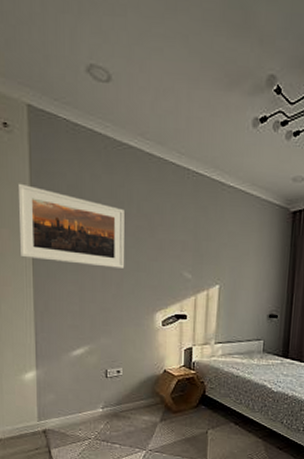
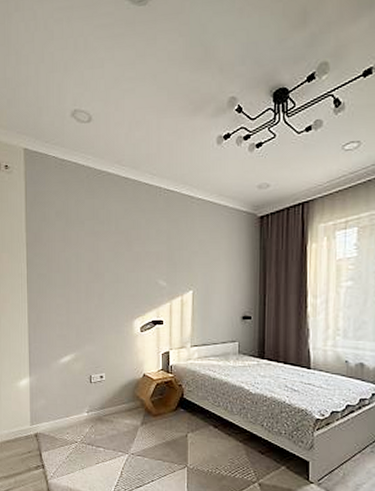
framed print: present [17,183,124,268] -> none [15,214,105,281]

